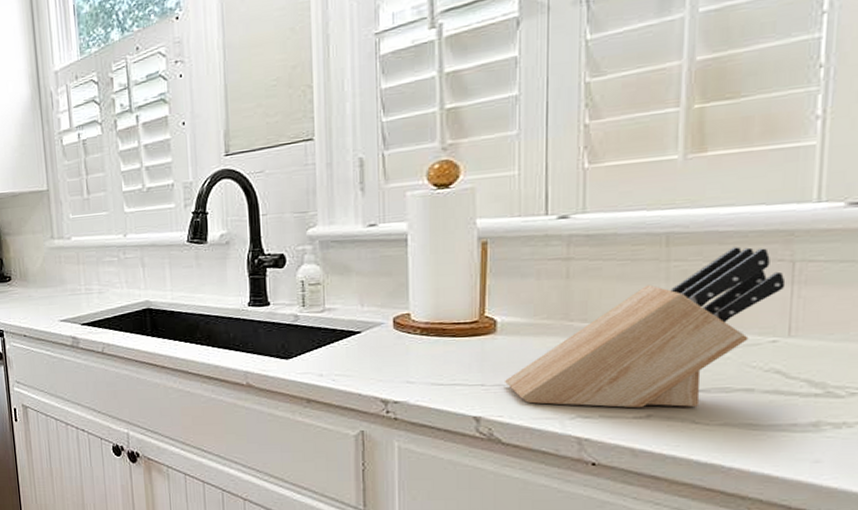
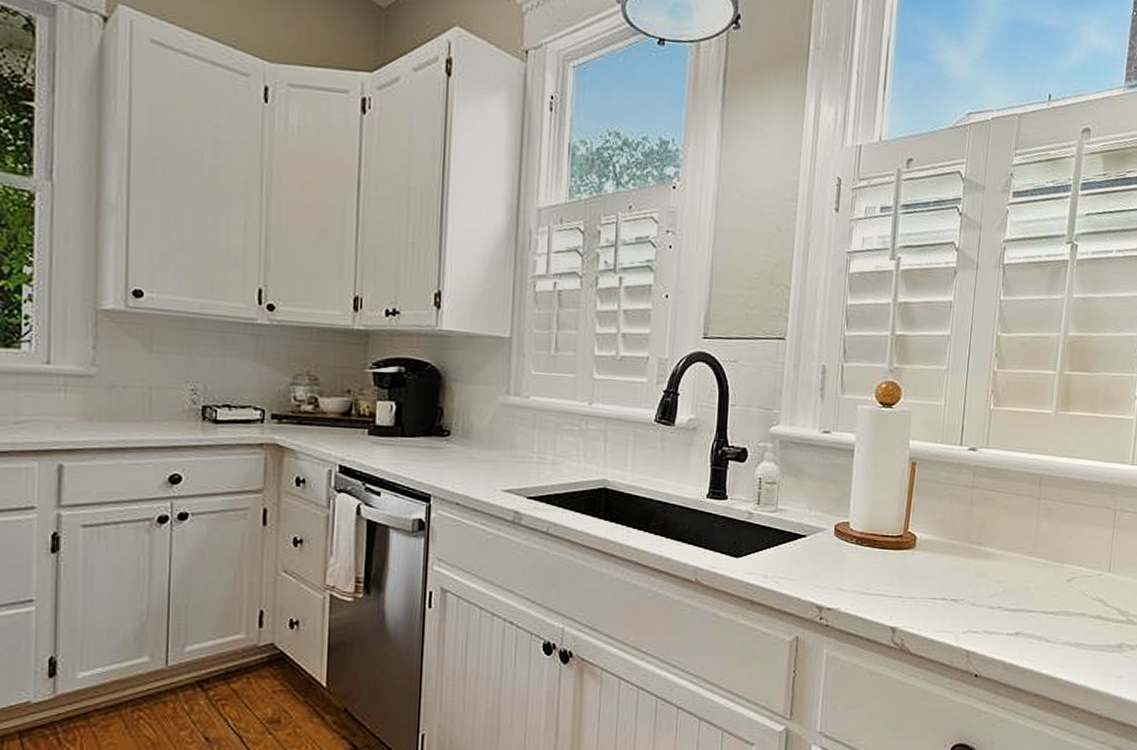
knife block: present [505,247,786,408] -> none [918,493,1110,627]

